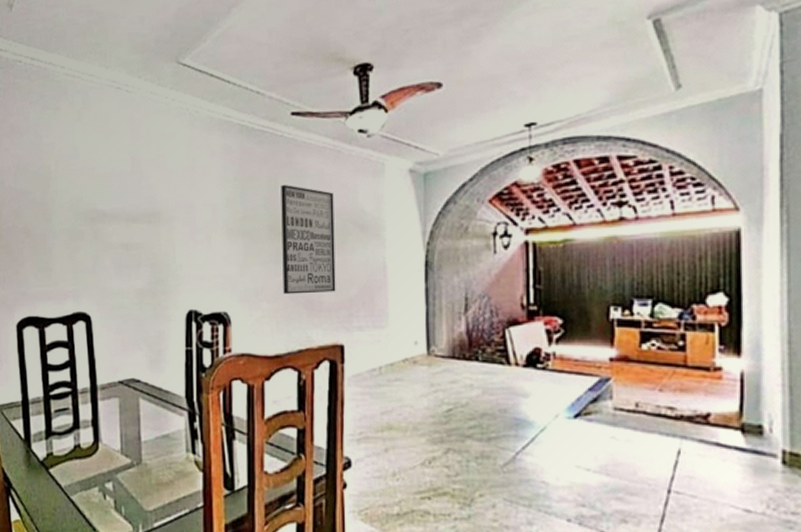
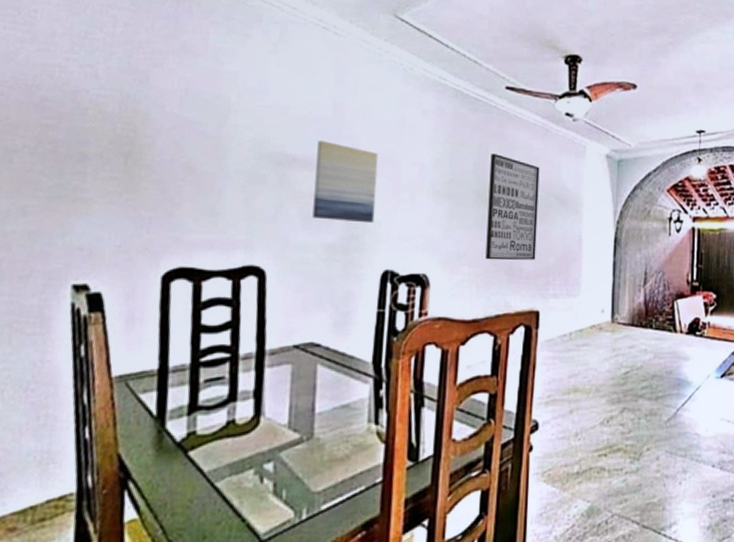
wall art: none [122,194,176,267] -> present [312,141,379,224]

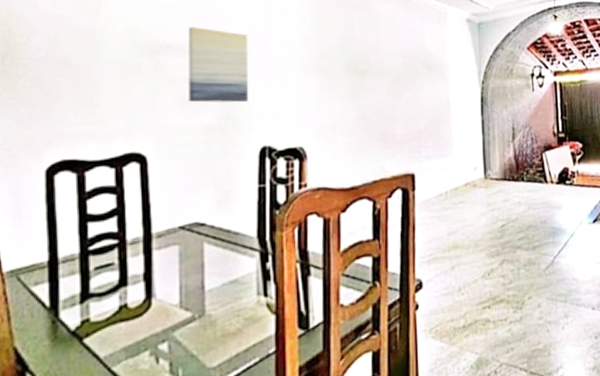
wall art: present [485,154,540,261] -> none [356,26,407,128]

